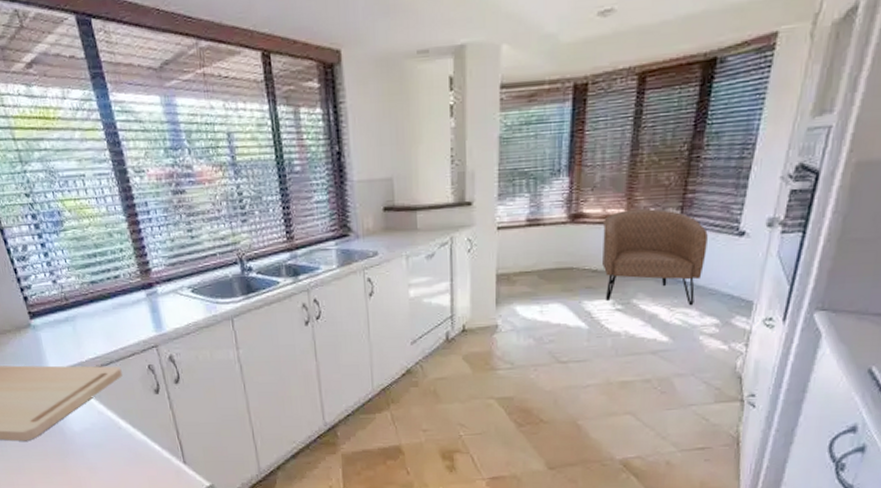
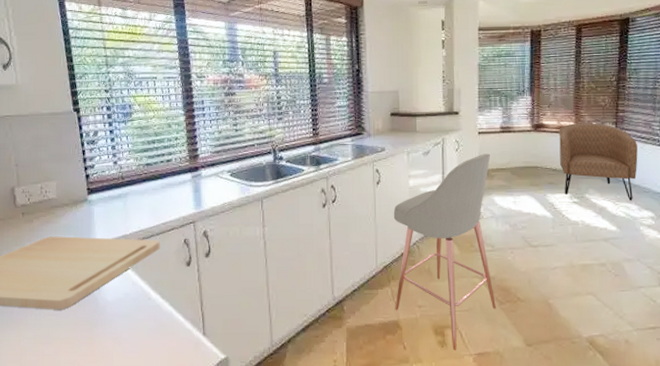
bar stool: none [390,253,514,474] -> present [393,153,496,350]

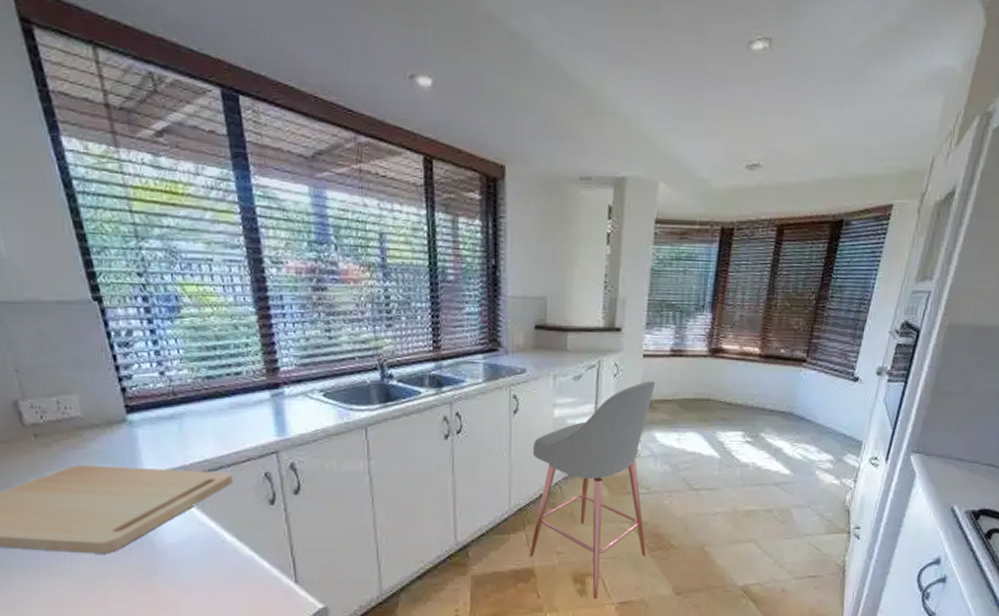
armchair: present [559,123,638,201] -> none [736,349,828,442]

